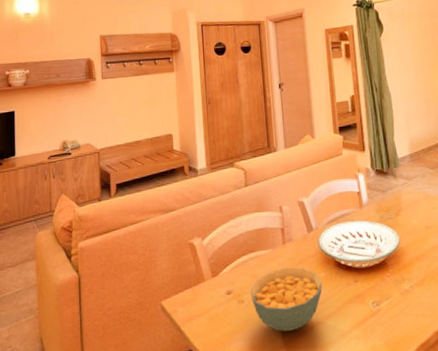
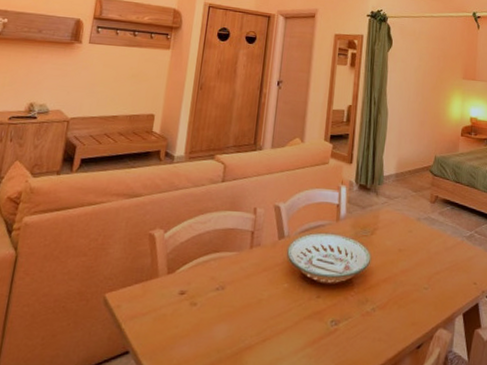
cereal bowl: present [250,267,323,332] -> none [205,273,283,342]

